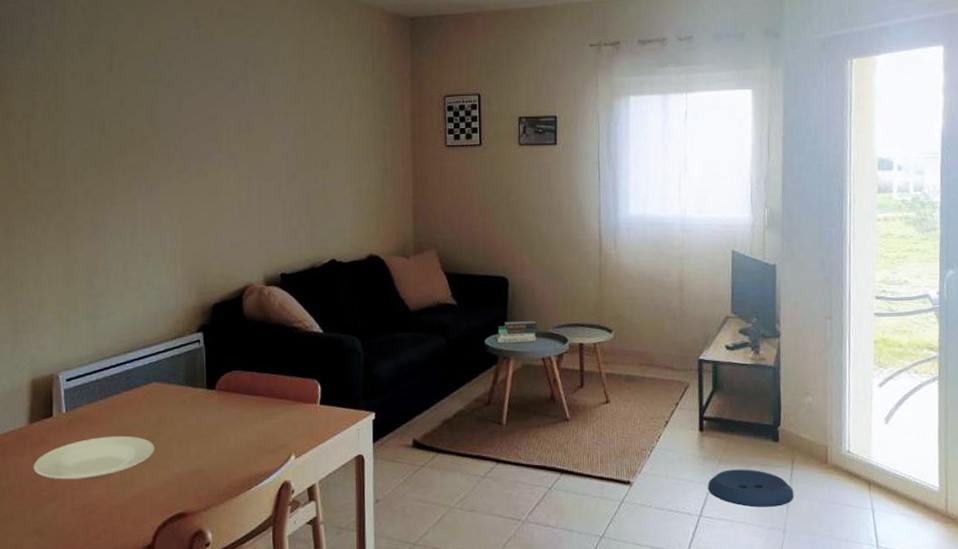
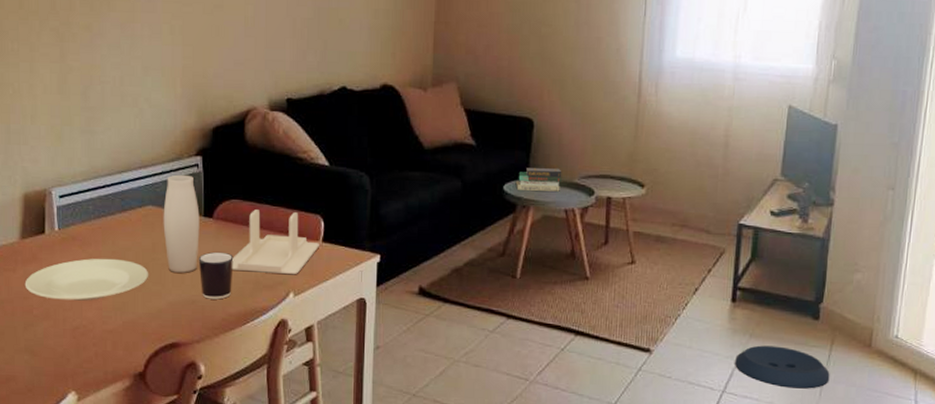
vase: none [167,350,203,444] -> present [163,174,200,273]
mug: none [202,421,237,468] -> present [198,251,234,300]
napkin holder: none [235,379,318,438] -> present [232,210,320,275]

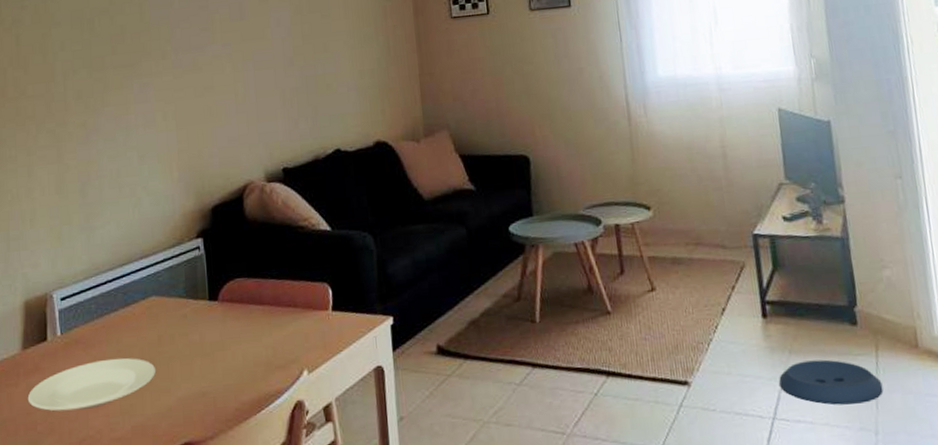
vase: present [163,174,200,273] -> none [167,259,206,365]
mug: present [198,251,234,300] -> none [206,335,243,389]
napkin holder: present [232,210,320,275] -> none [241,283,330,354]
books: present [515,168,562,191] -> none [520,202,567,231]

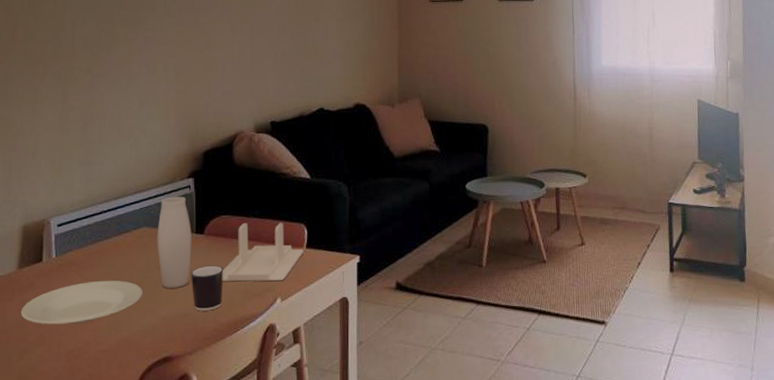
vase: none [167,259,206,365] -> present [157,196,192,289]
mug: none [206,335,243,389] -> present [190,265,224,311]
napkin holder: none [241,283,330,354] -> present [223,223,305,282]
robot vacuum: present [779,359,883,405] -> none [679,308,761,346]

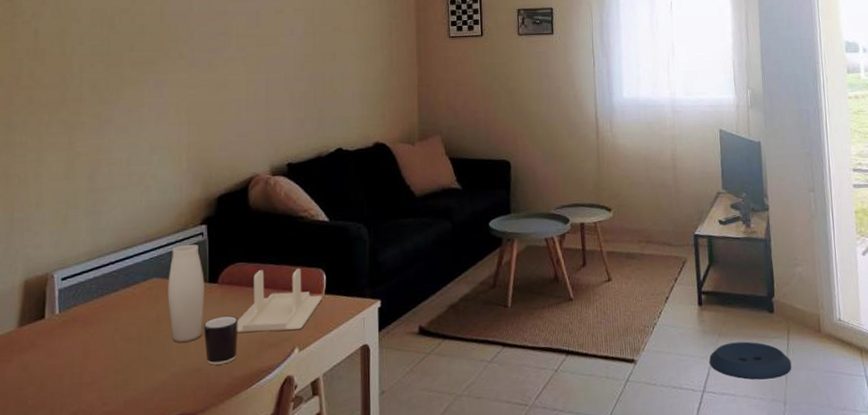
plate: present [20,280,143,325] -> none [20,335,153,387]
robot vacuum: none [679,308,761,346] -> present [709,341,792,380]

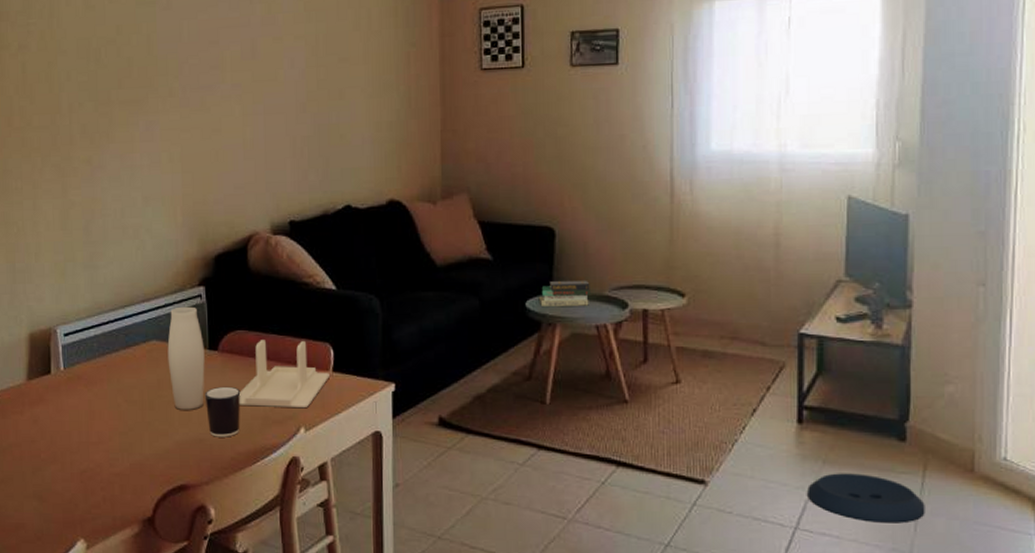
books: none [499,202,540,226] -> present [538,281,590,308]

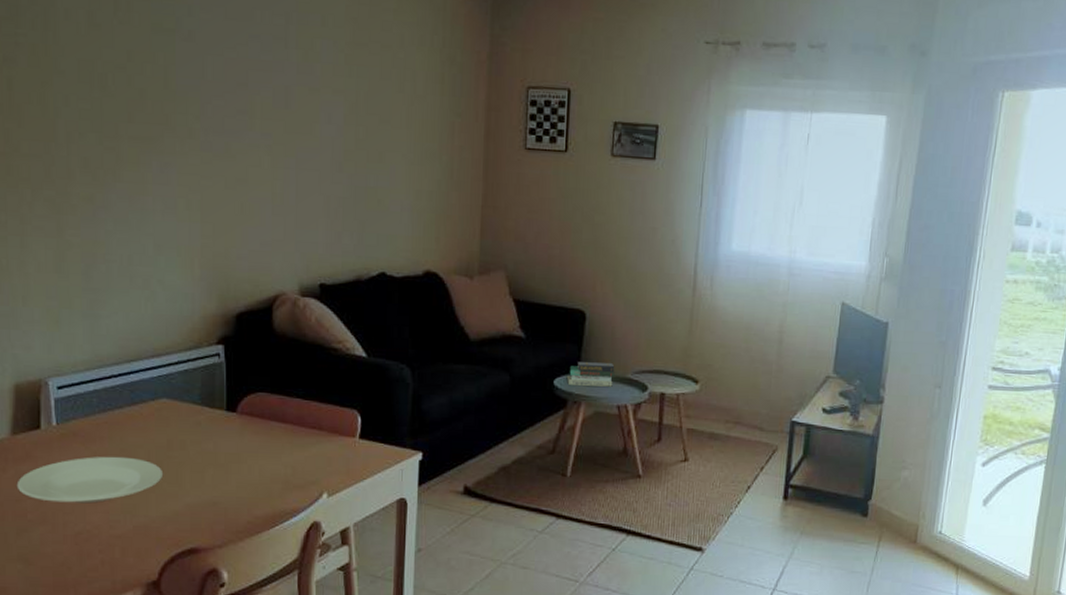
plate: none [32,397,155,443] -> present [16,456,164,504]
vase: present [167,306,205,410] -> none [179,364,221,472]
mug: present [204,386,241,437] -> none [220,449,260,501]
napkin holder: present [239,340,331,409] -> none [259,403,357,474]
robot vacuum: present [807,473,925,523] -> none [786,543,877,585]

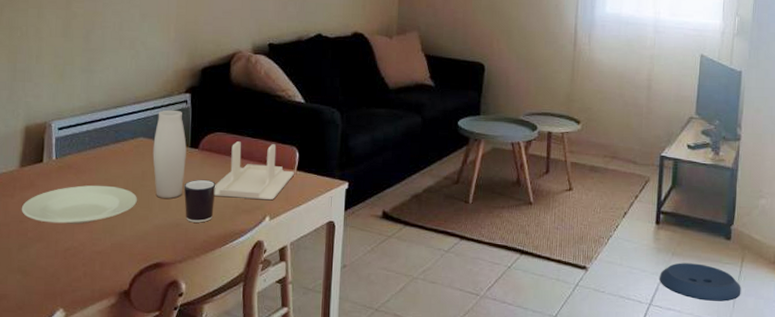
vase: none [179,364,221,472] -> present [153,109,187,199]
mug: none [220,449,260,501] -> present [183,179,216,223]
napkin holder: none [259,403,357,474] -> present [214,141,295,201]
books: present [566,362,615,387] -> none [468,106,509,127]
robot vacuum: none [786,543,877,585] -> present [660,263,741,301]

